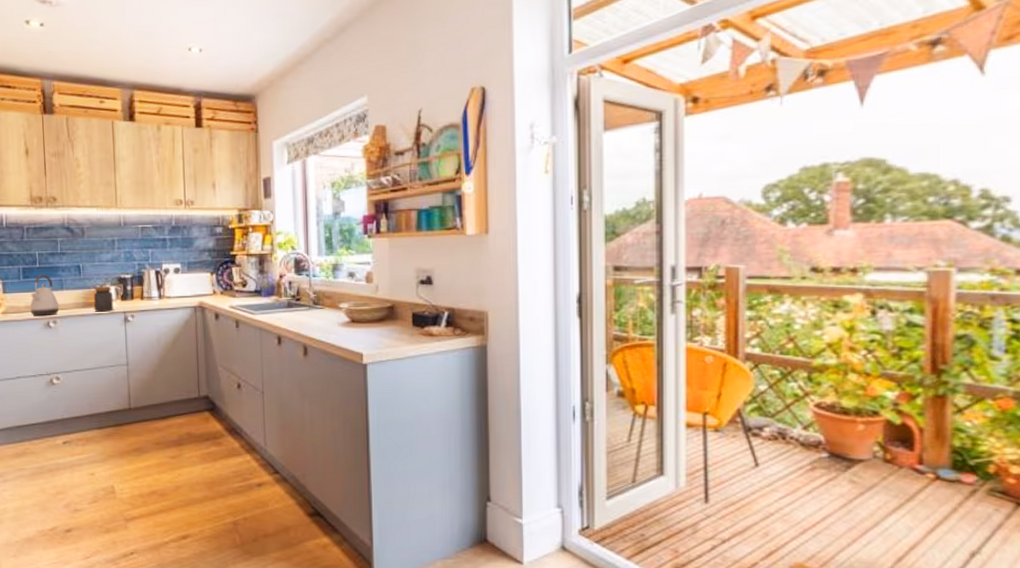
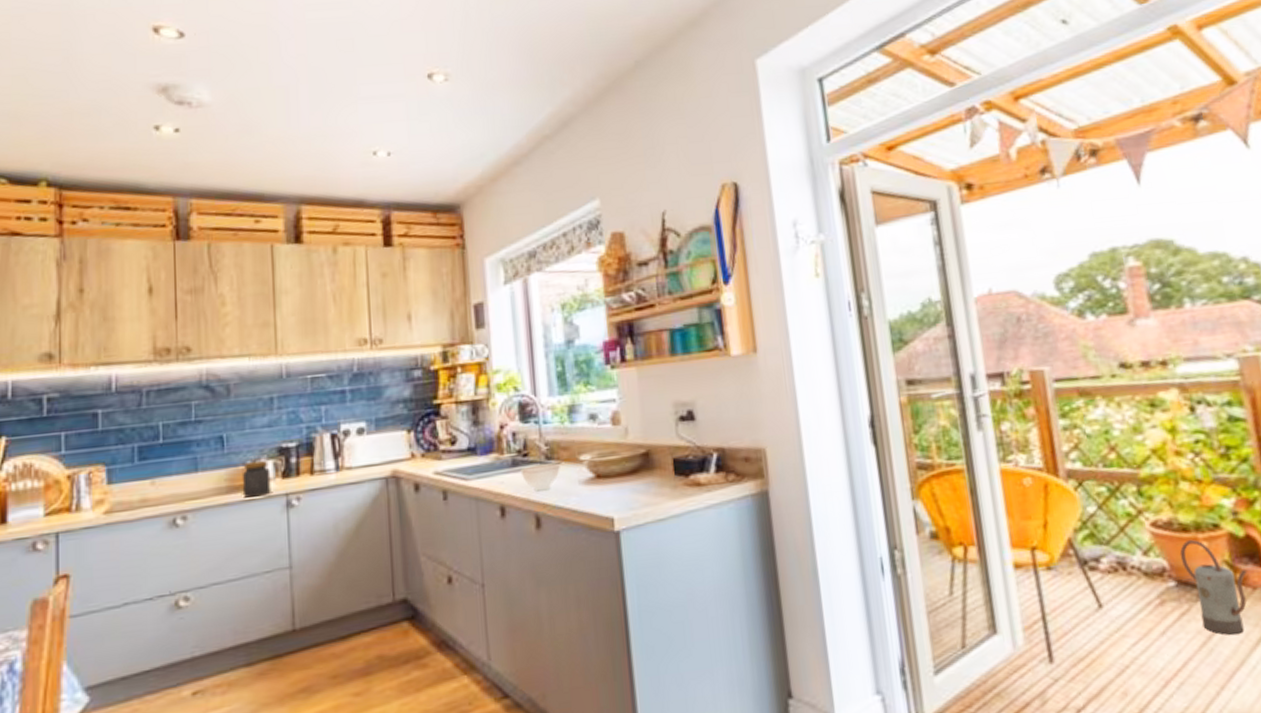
kettle: present [29,274,59,317] -> none [146,452,192,513]
bowl: none [294,308,324,328] -> present [520,463,560,492]
watering can: none [837,421,898,501] -> present [1180,539,1248,635]

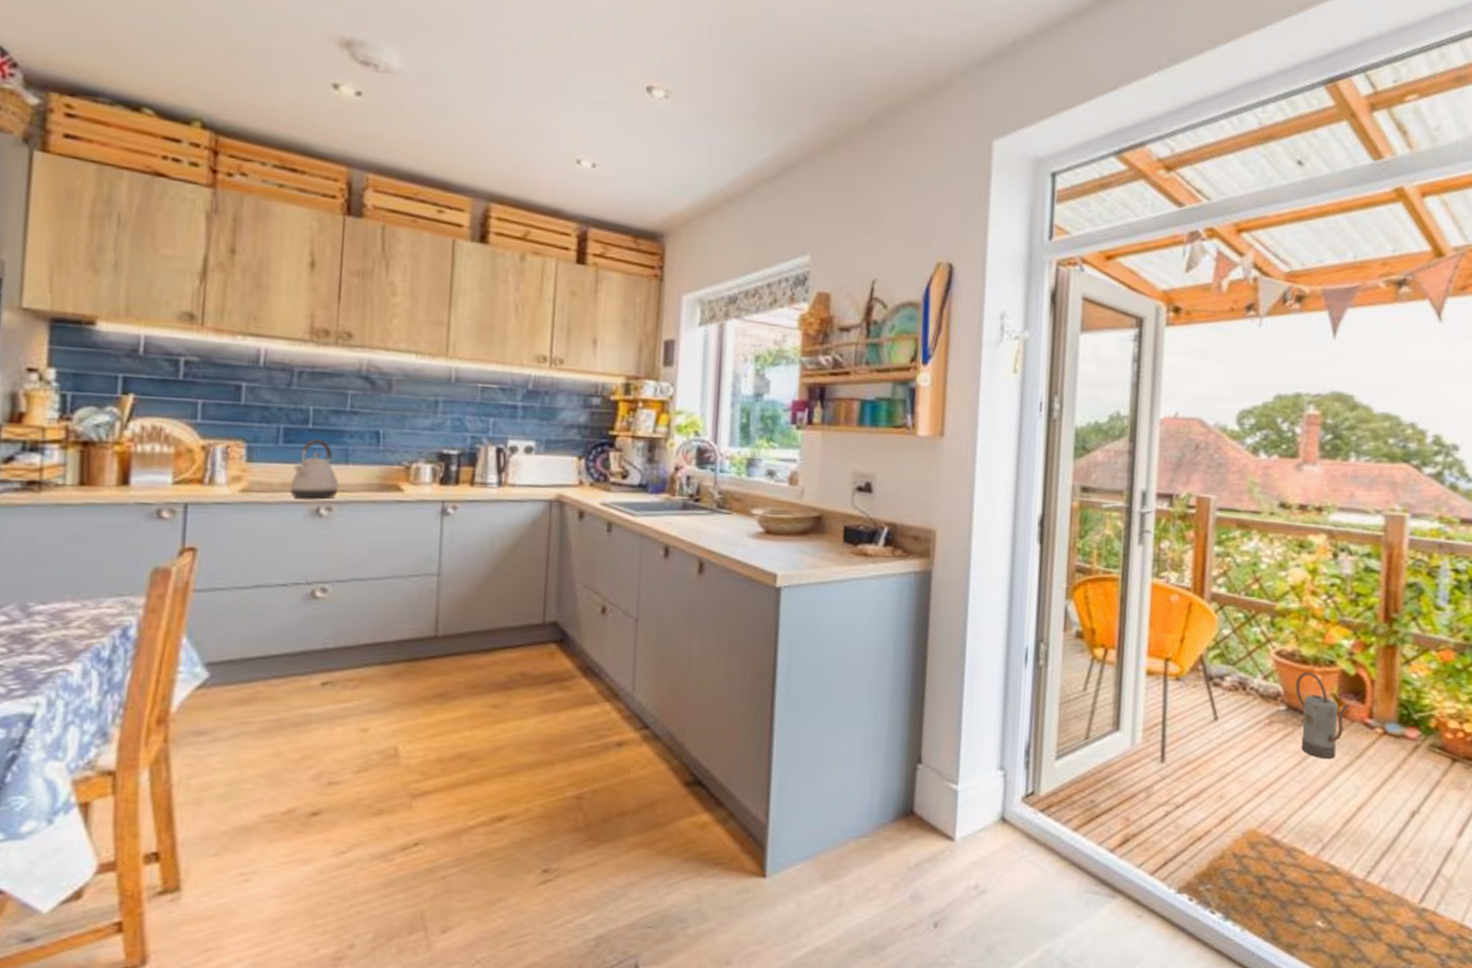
kettle: none [146,452,192,513] -> present [288,439,340,500]
jar: present [242,461,271,498] -> none [395,463,428,499]
bowl: present [520,463,560,492] -> none [690,511,731,538]

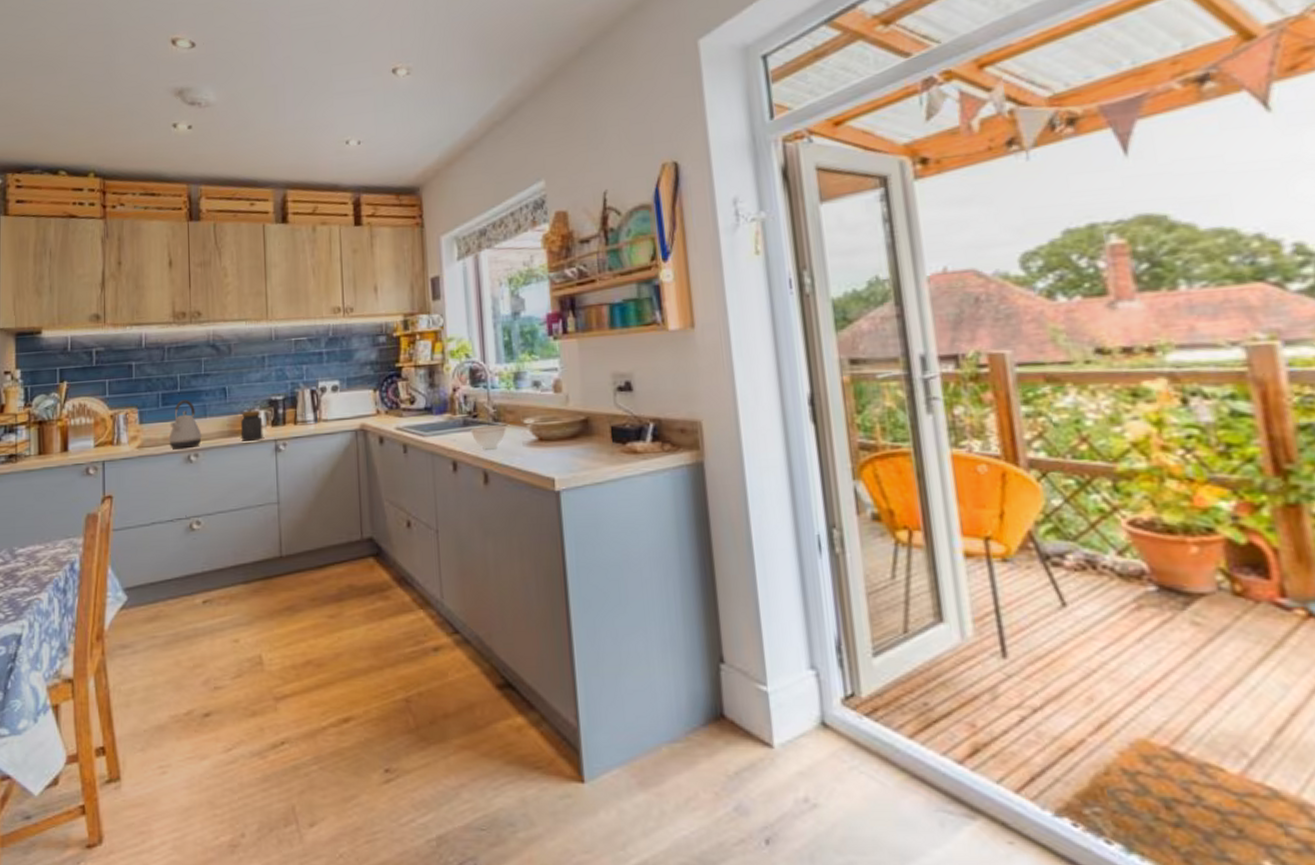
jar: none [395,463,428,499] -> present [240,411,263,441]
bowl: none [690,511,731,538] -> present [470,425,506,450]
watering can: present [1295,671,1350,758] -> none [1163,542,1250,650]

